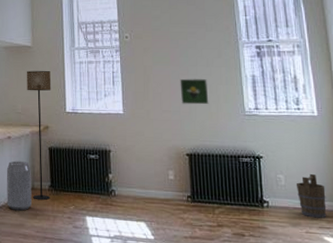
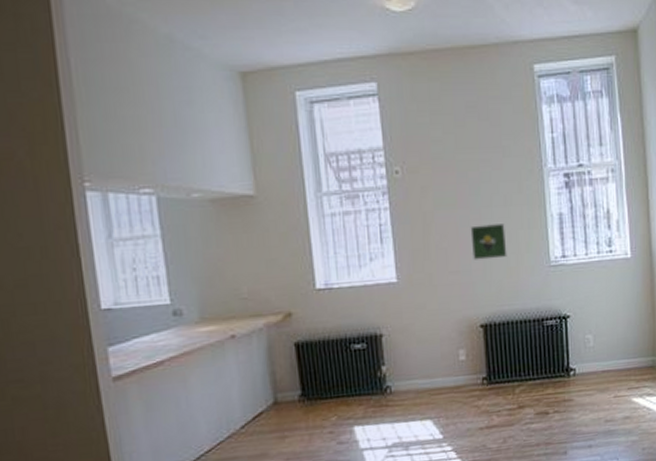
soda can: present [6,161,32,211] -> none [233,367,276,437]
floor lamp: present [26,71,51,201] -> none [249,231,303,418]
bucket: present [296,173,327,219] -> none [605,328,636,379]

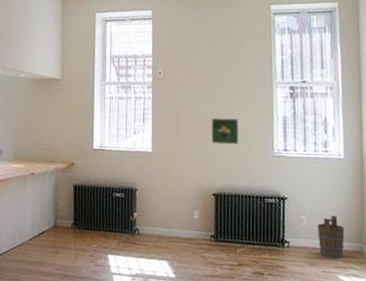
bucket: none [605,328,636,379] -> present [317,215,345,258]

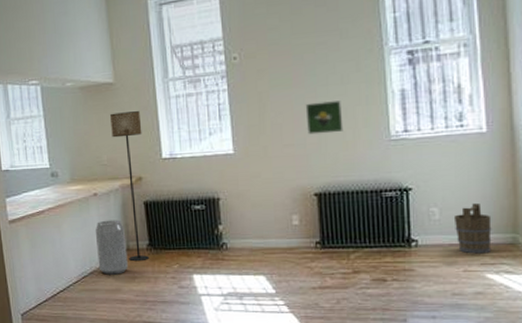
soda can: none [27,198,55,249] -> present [95,220,128,275]
floor lamp: none [53,105,80,239] -> present [109,111,150,262]

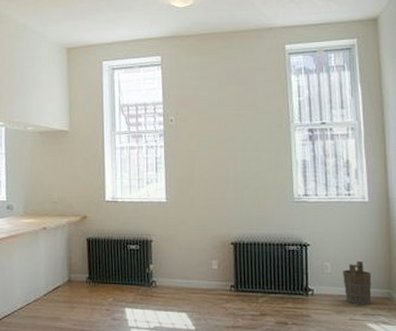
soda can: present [95,220,128,275] -> none [41,252,69,304]
floor lamp: present [109,111,150,262] -> none [63,157,90,293]
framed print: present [305,101,343,135] -> none [227,164,257,192]

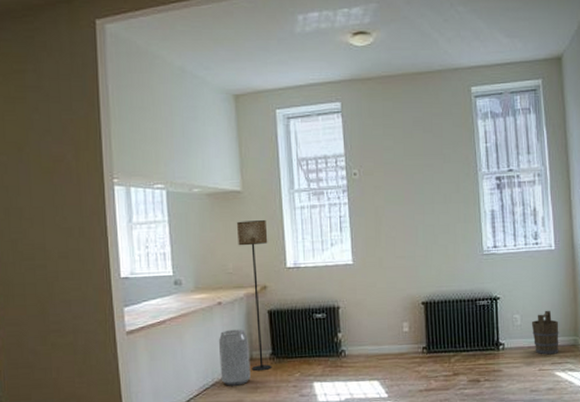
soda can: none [41,252,69,304] -> present [218,329,251,386]
floor lamp: none [63,157,90,293] -> present [236,220,272,372]

